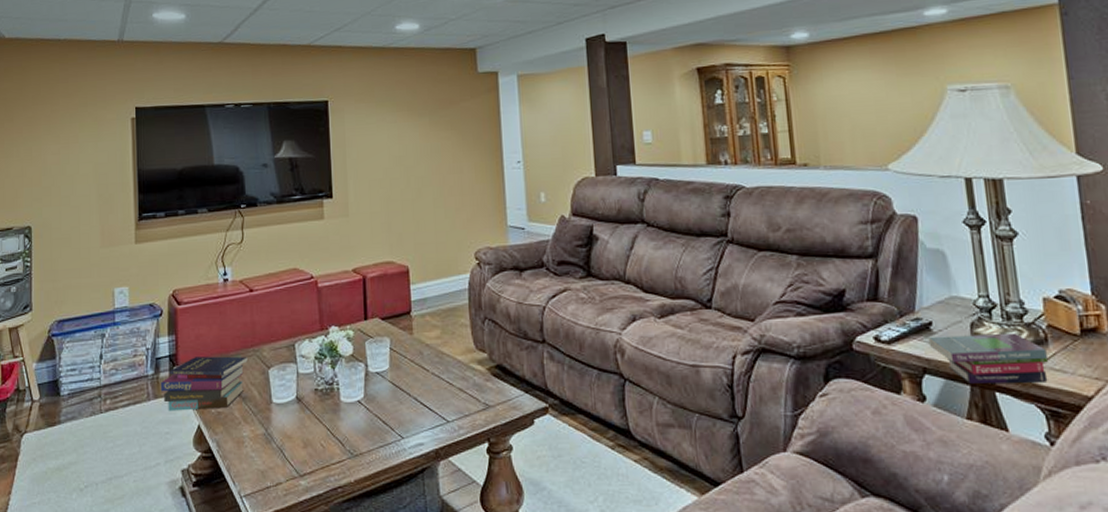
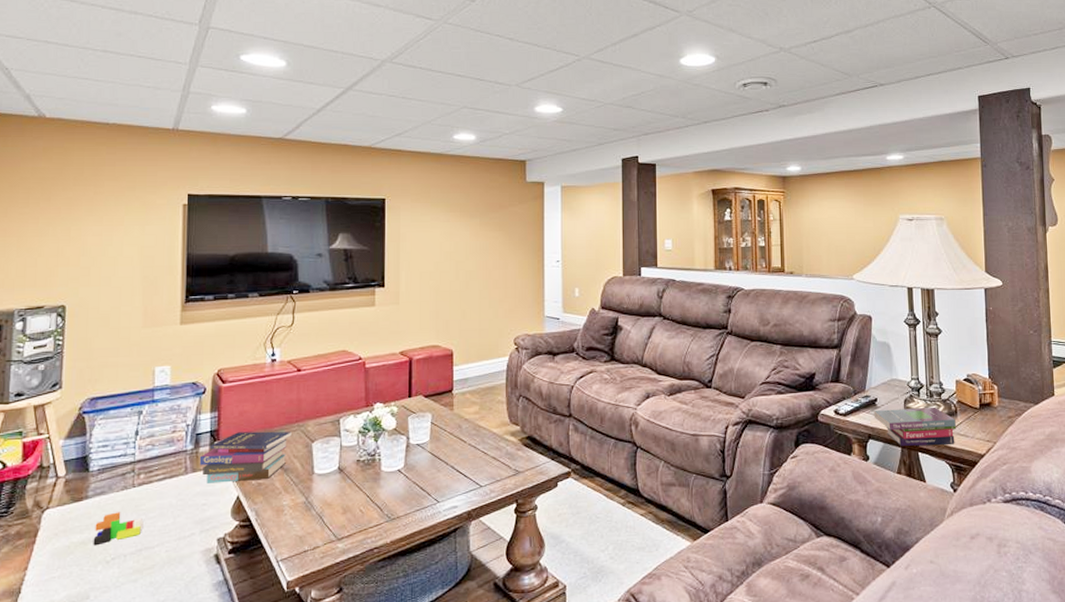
toy blocks: none [67,438,112,473] -> present [93,512,144,546]

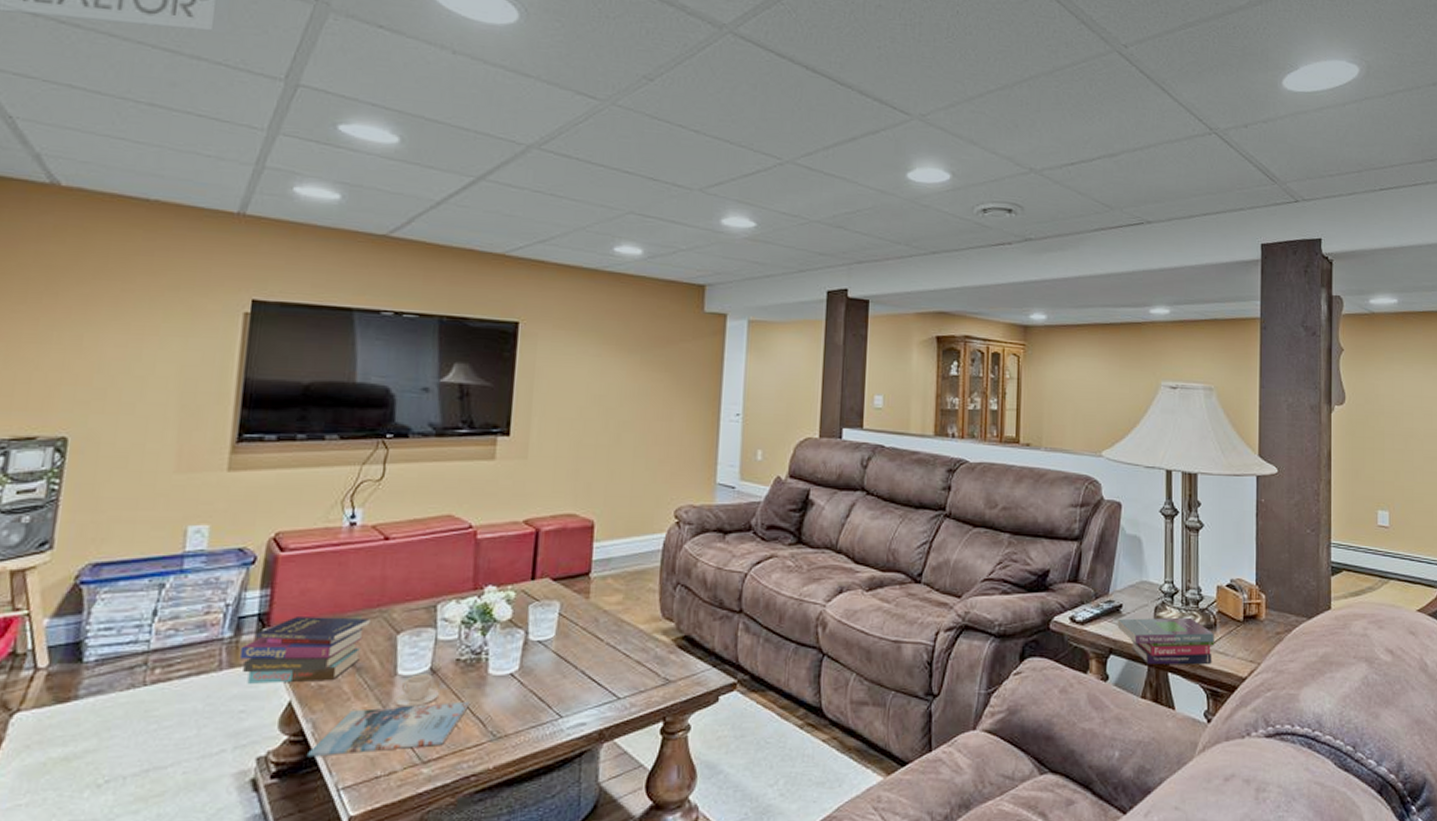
toy blocks: present [93,512,144,546] -> none [79,718,155,763]
magazine: none [254,491,370,538] -> present [307,701,471,757]
teacup: none [315,472,346,497] -> present [396,674,439,706]

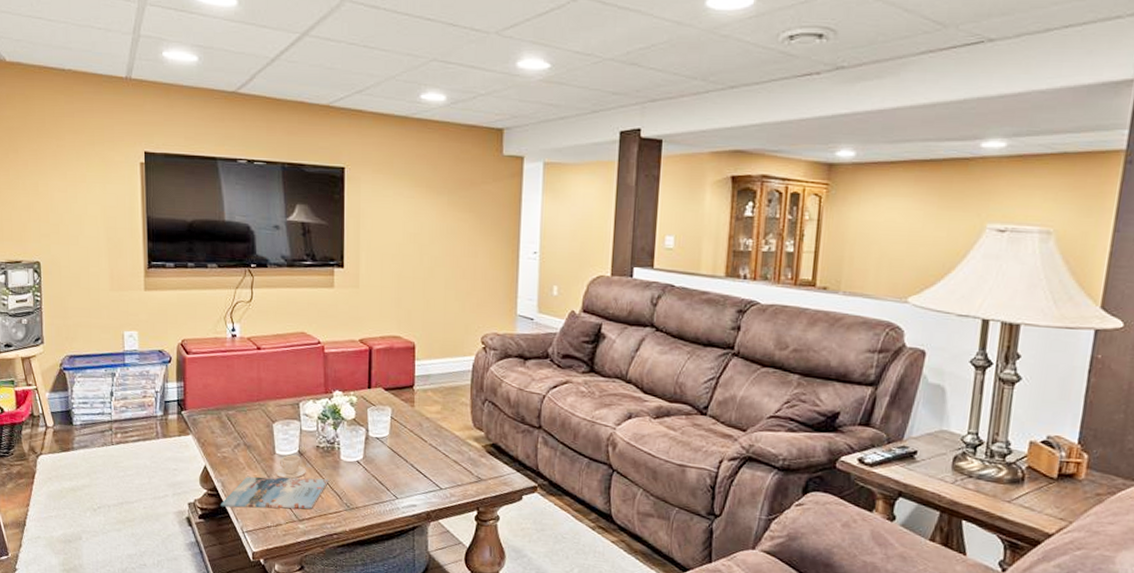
books: present [239,617,370,684] -> none [168,404,253,453]
books: present [1117,617,1214,664] -> none [909,464,1020,517]

